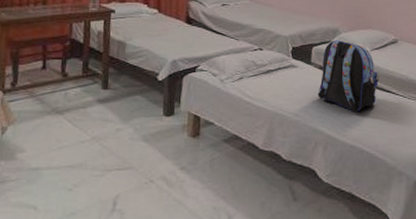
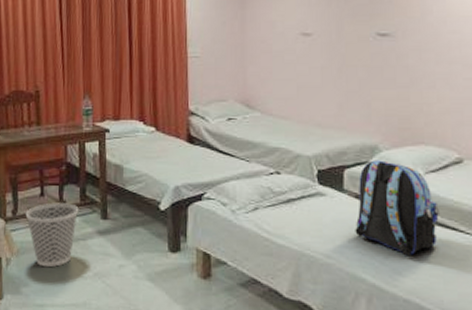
wastebasket: none [25,75,81,134] -> present [25,202,79,268]

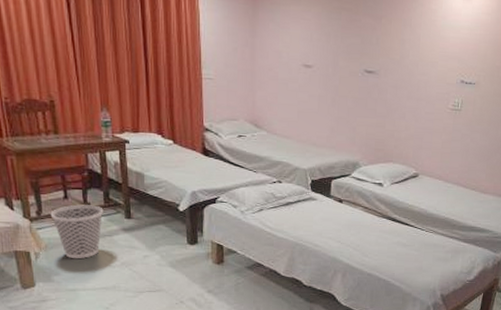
backpack: present [355,160,441,256] -> none [337,173,399,244]

